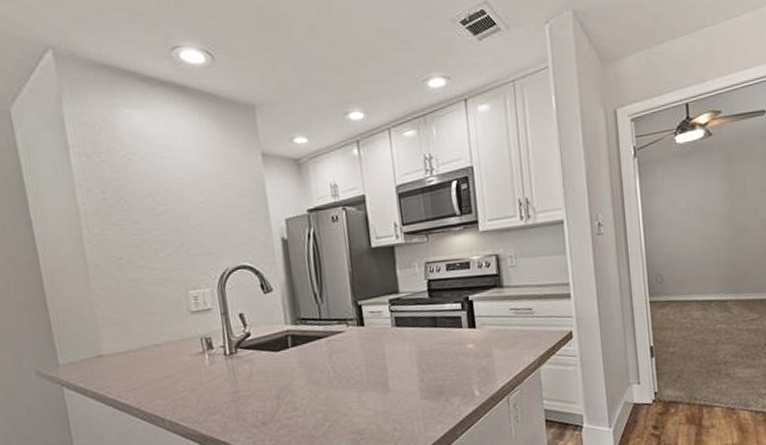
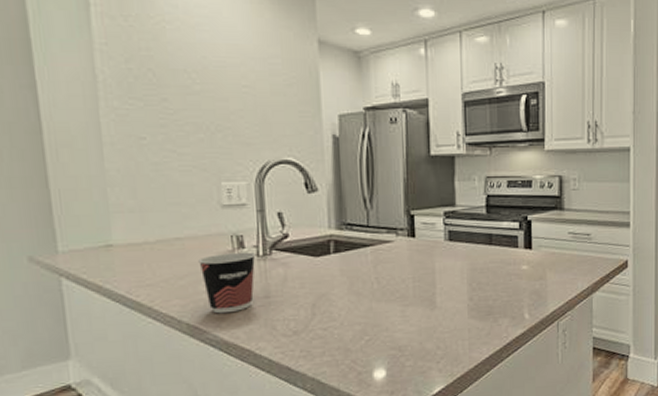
cup: none [175,352,225,411] -> present [198,252,256,314]

